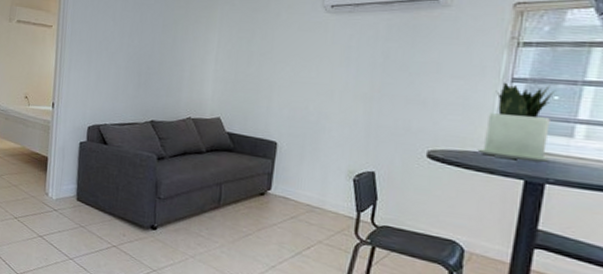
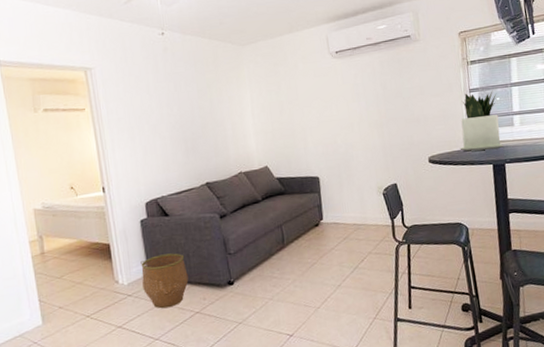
basket: none [68,179,114,233] -> present [140,253,189,309]

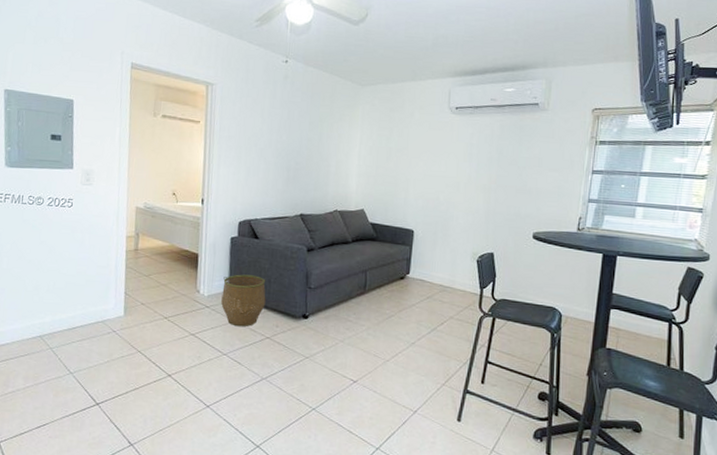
planter: present [459,90,504,152] -> none [569,174,623,239]

